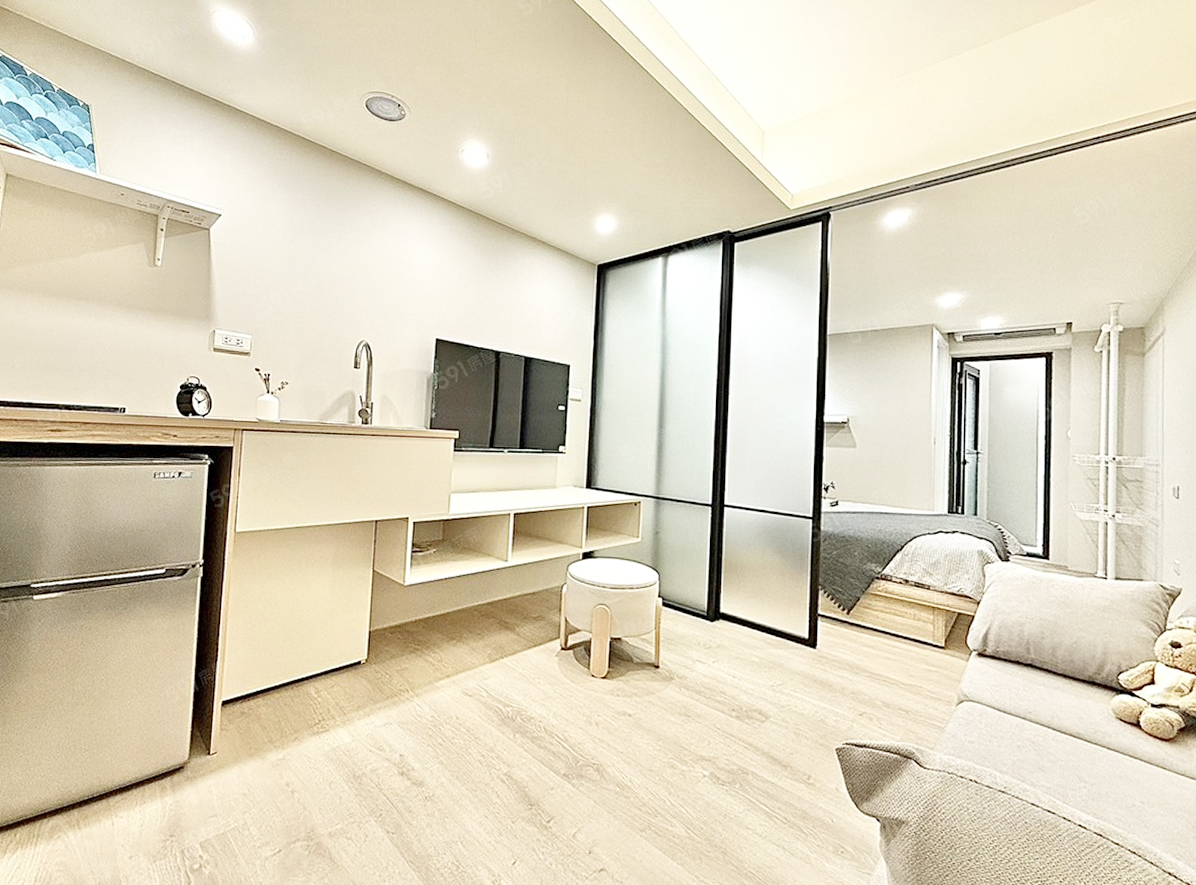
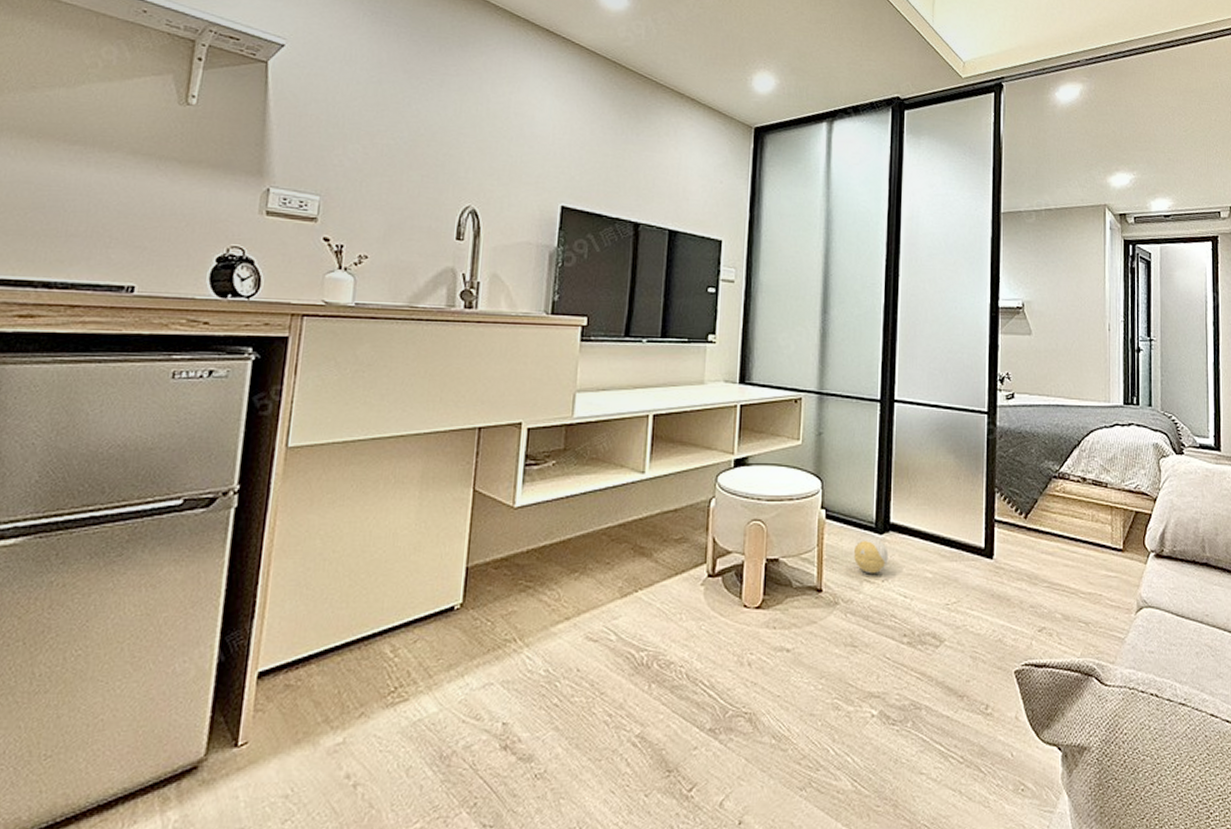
decorative ball: none [688,623,719,656] -> present [854,536,889,574]

